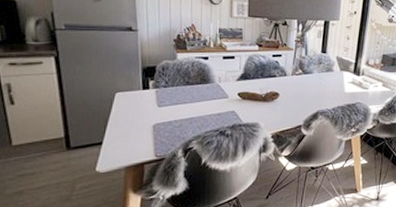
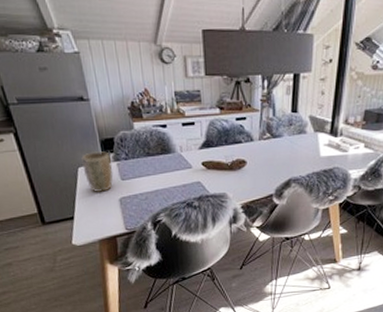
plant pot: none [120,78,151,119] -> present [81,151,114,193]

